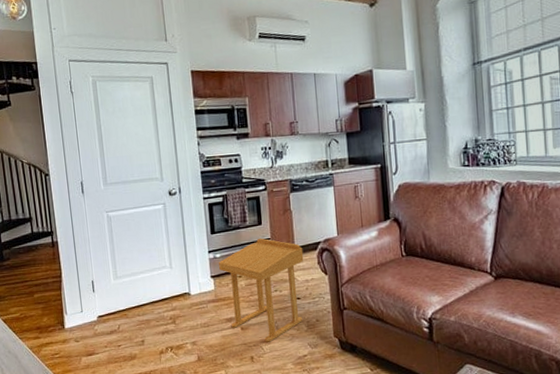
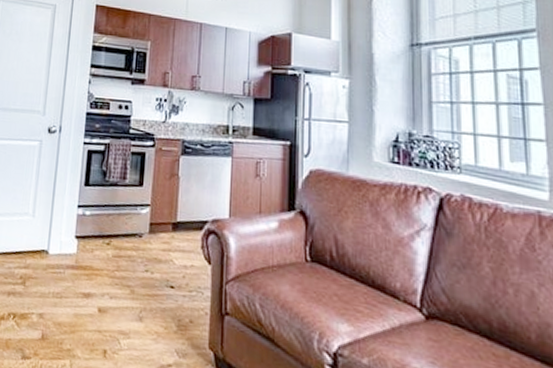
side table: present [218,238,304,342] -> none [86,201,186,336]

